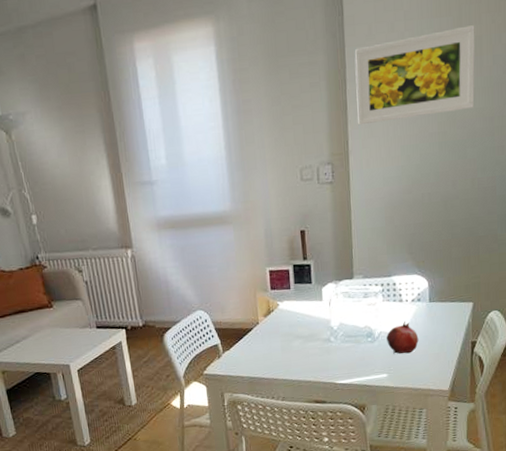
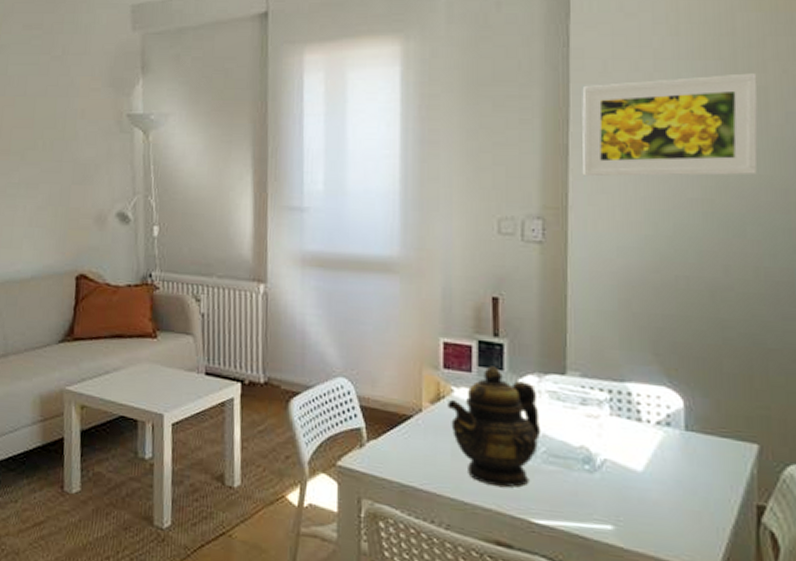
teapot: none [276,281,340,365] -> present [448,366,541,488]
fruit: present [386,320,419,354] -> none [614,450,667,502]

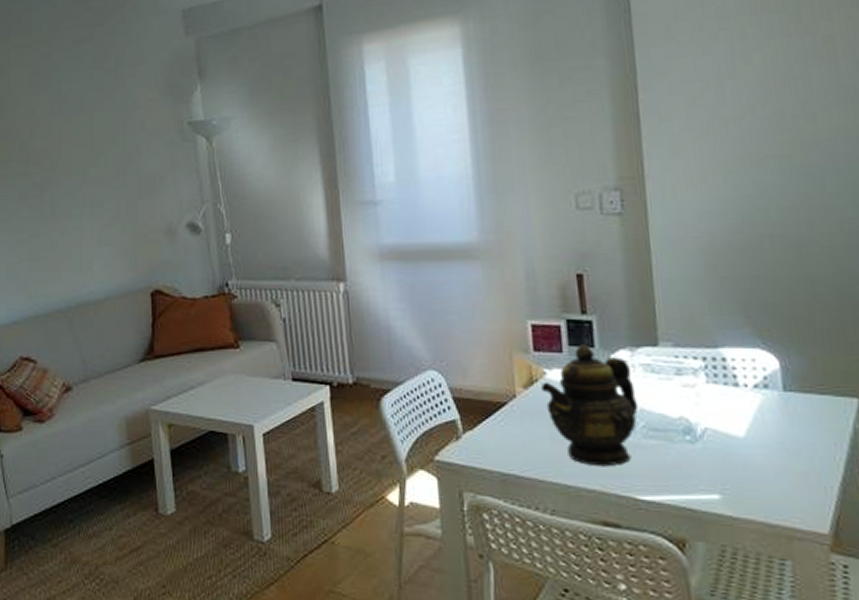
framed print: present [582,73,758,177] -> none [648,23,831,143]

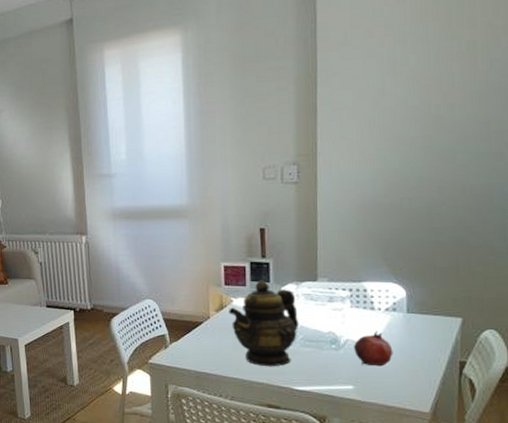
fruit: none [716,415,771,467] -> present [354,330,393,366]

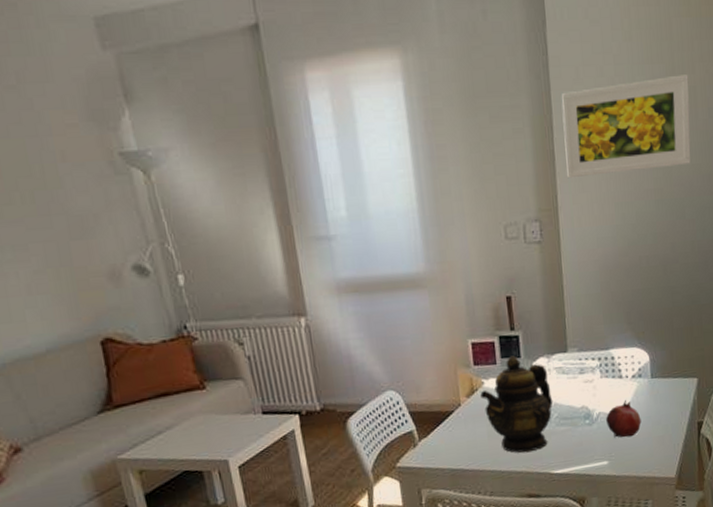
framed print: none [327,29,468,128] -> present [561,74,691,179]

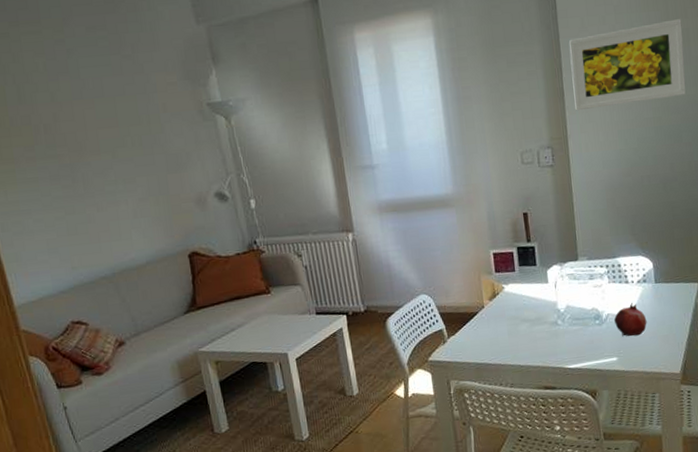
teapot: present [480,355,553,453] -> none [501,264,566,350]

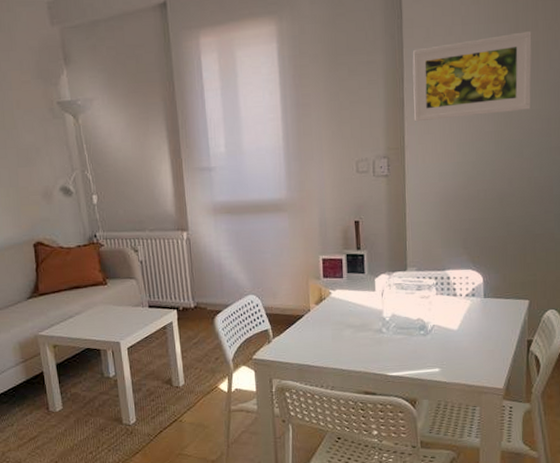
fruit: present [614,302,647,337] -> none [440,315,473,349]

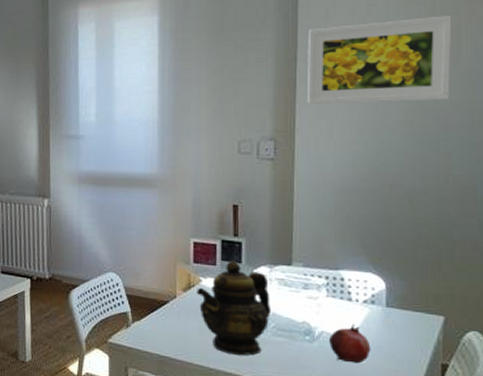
teapot: none [328,271,392,356] -> present [197,260,272,356]
fruit: none [440,315,473,349] -> present [329,323,371,364]

